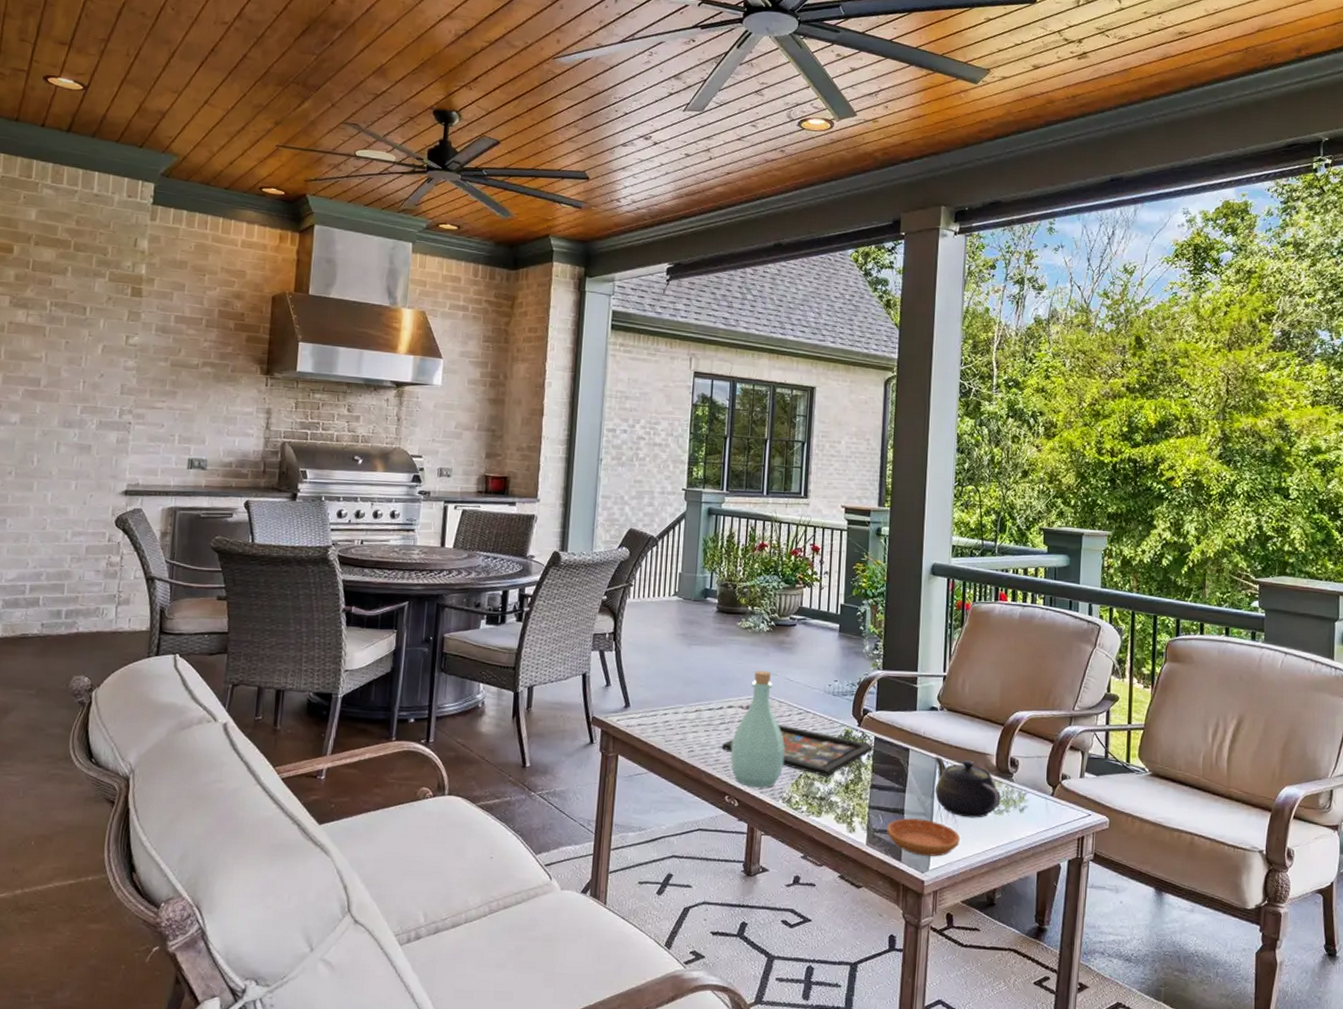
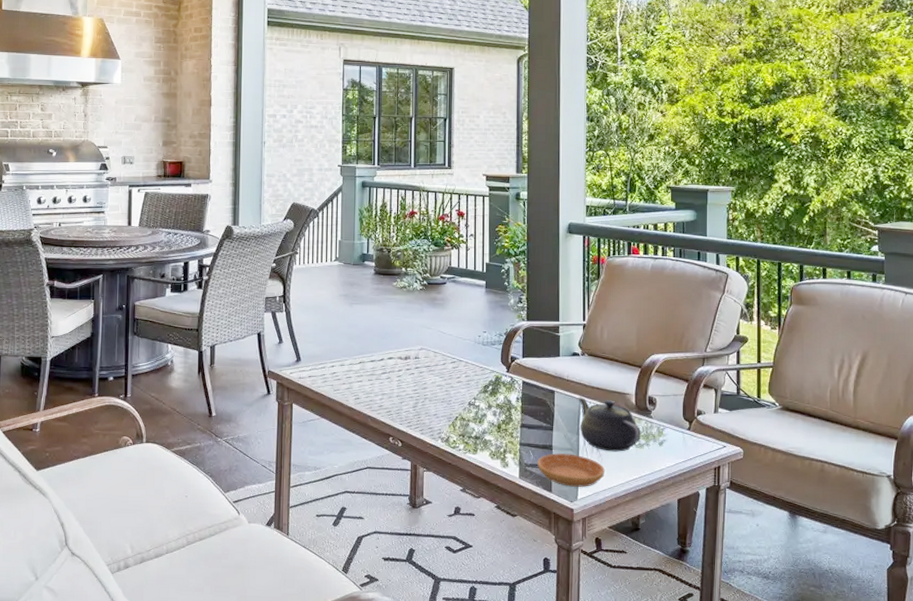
decorative tray: present [721,724,873,776] -> none [384,373,521,417]
bottle: present [730,671,785,788] -> none [392,325,441,429]

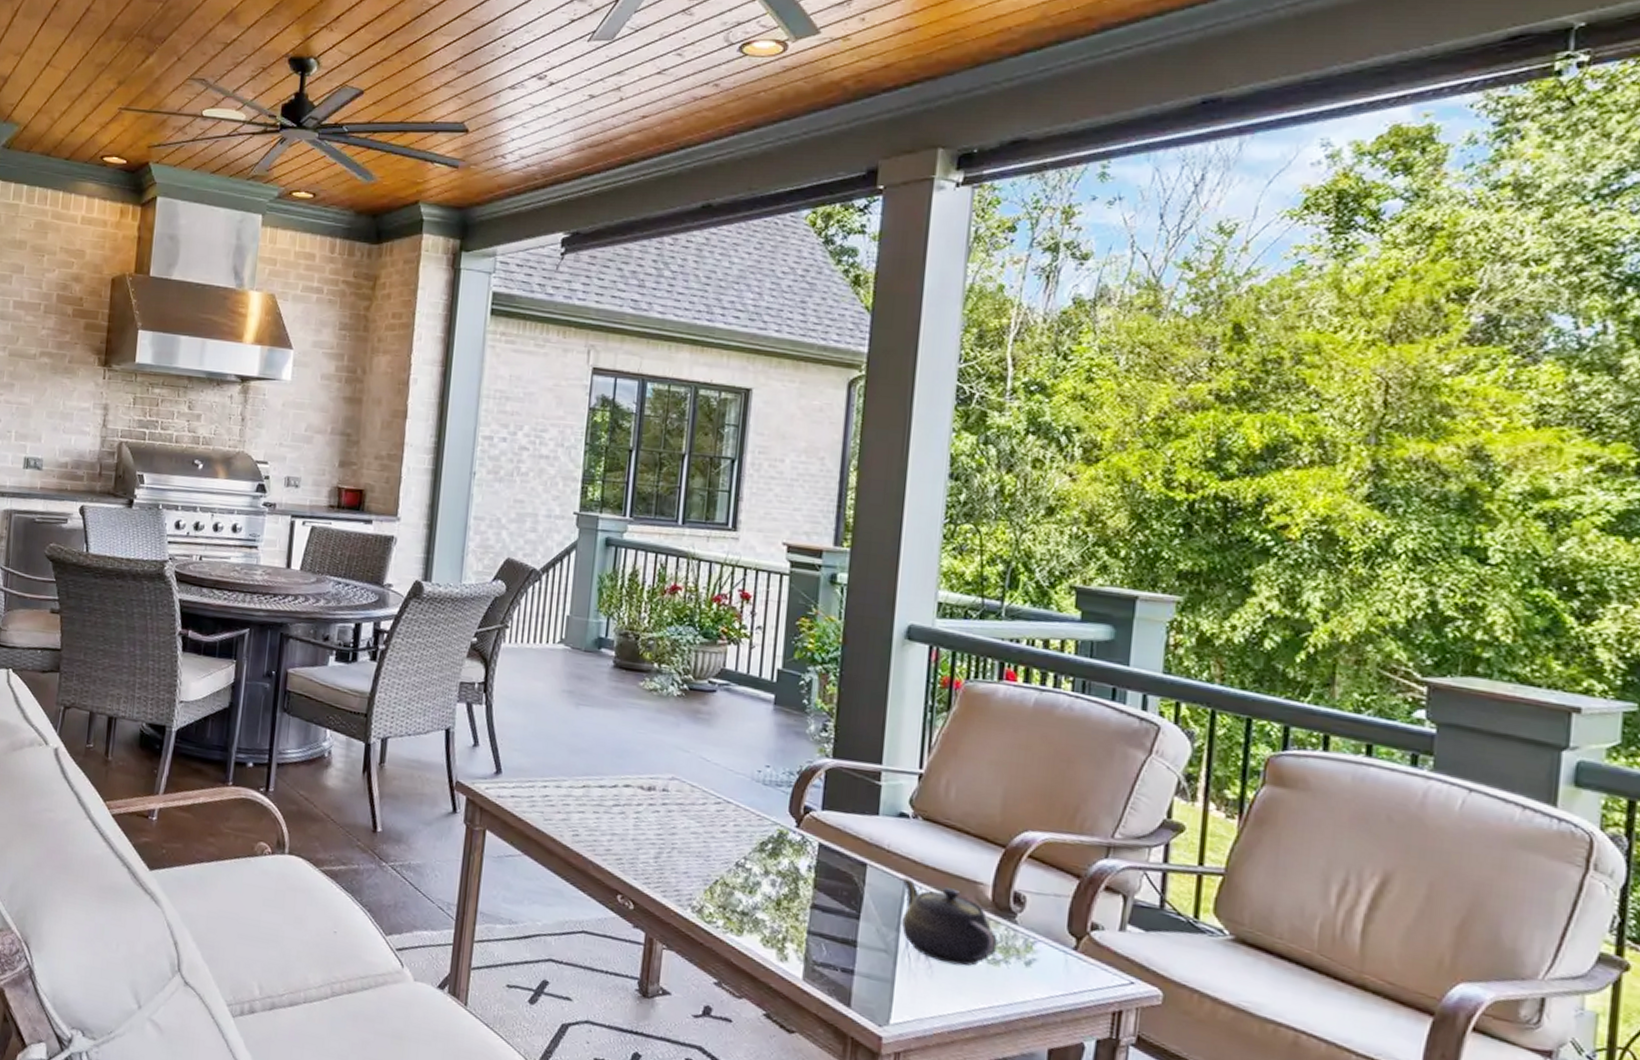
saucer: present [537,453,605,487] -> none [831,952,936,1009]

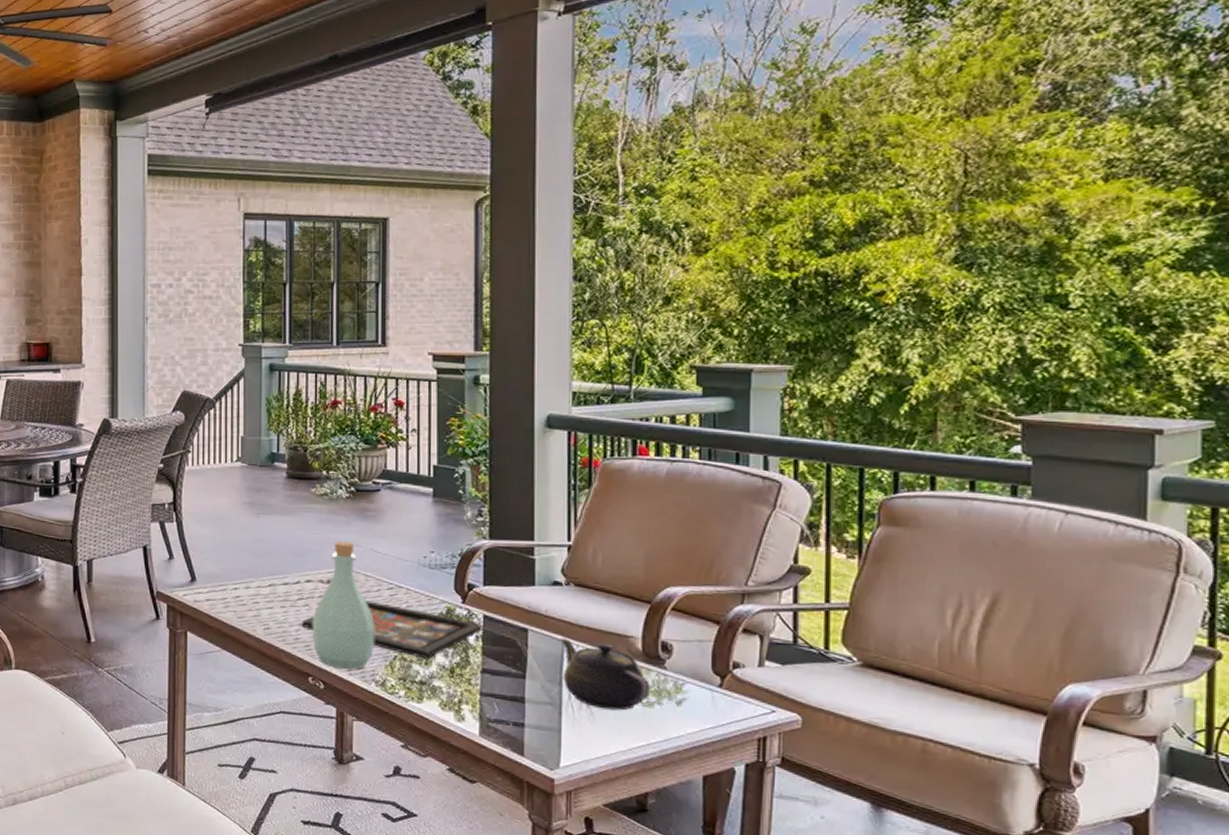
decorative tray: none [614,814,816,886] -> present [301,600,482,658]
bottle: none [625,744,697,891] -> present [312,541,375,669]

